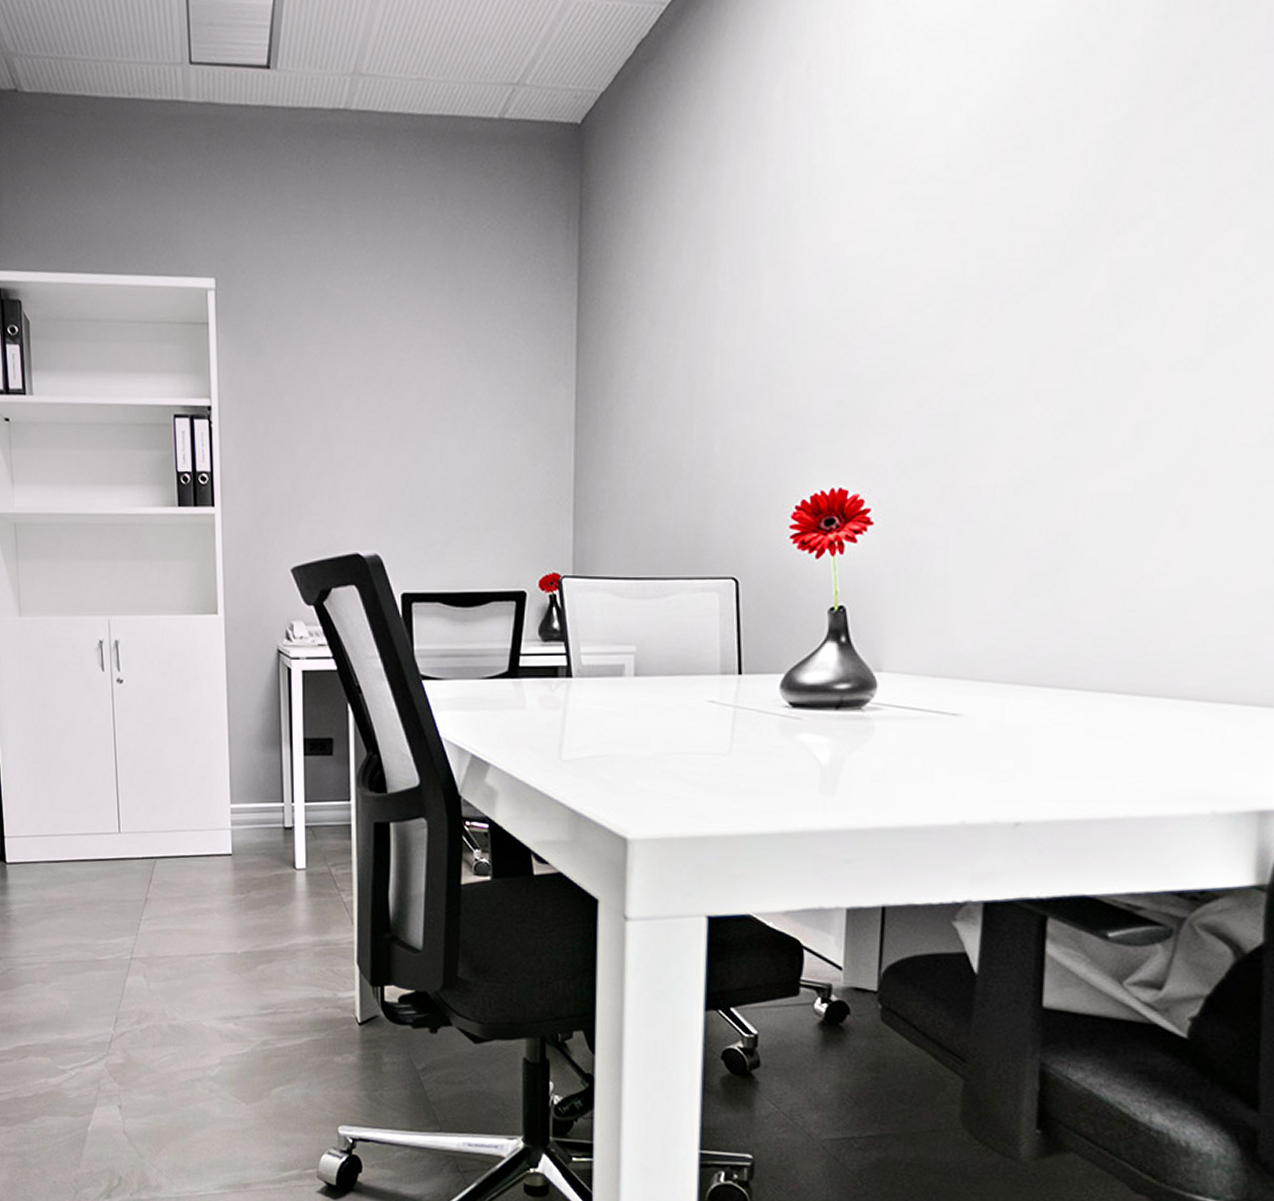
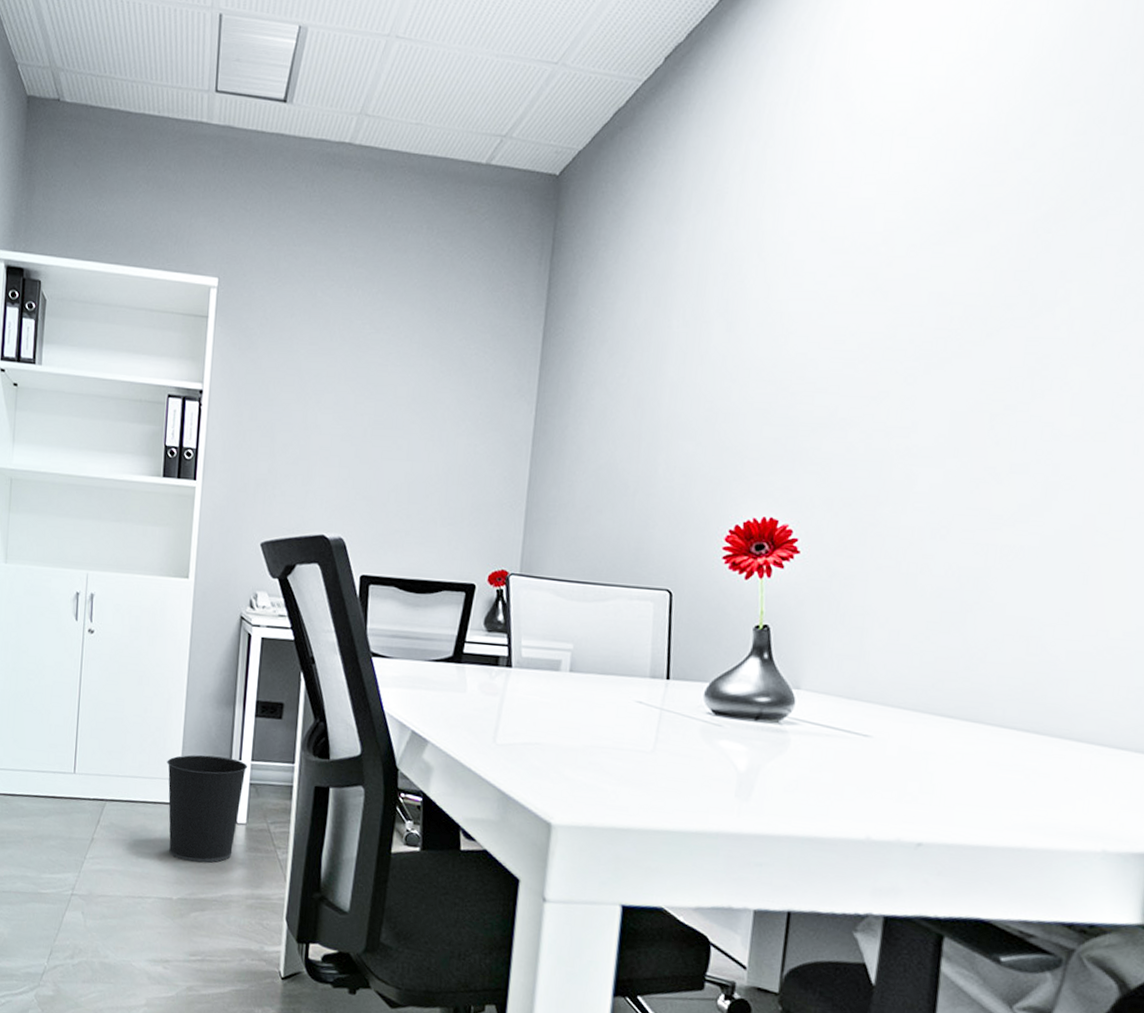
wastebasket: none [215,801,302,914] -> present [167,754,248,863]

